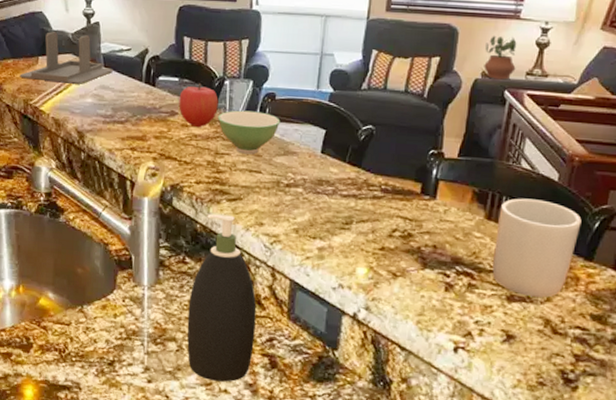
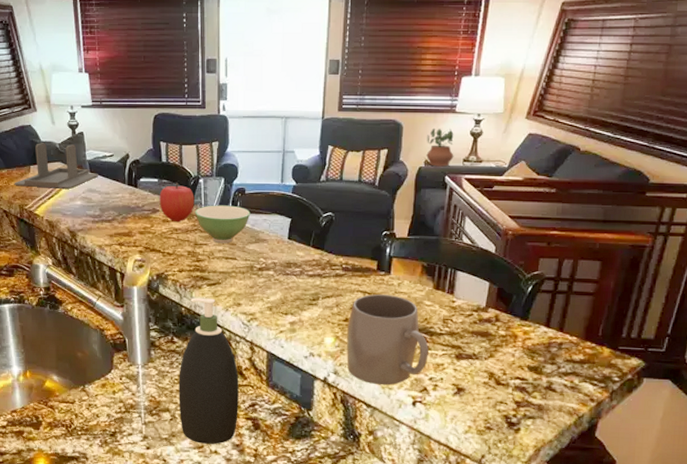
mug: none [380,221,476,327] -> present [346,294,429,386]
mug: present [492,198,582,298] -> none [442,269,517,354]

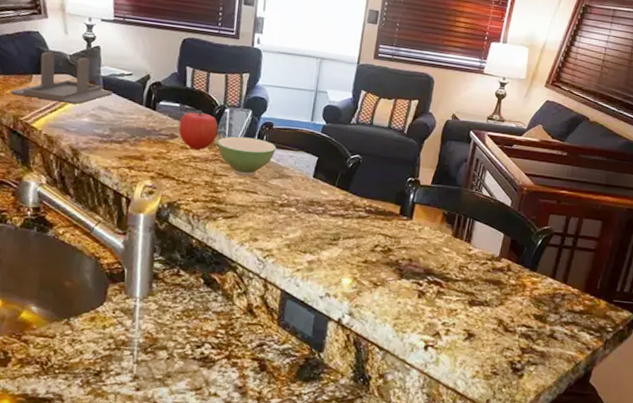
soap dispenser: present [178,298,239,444] -> none [178,229,249,386]
mug: present [346,294,429,386] -> none [362,238,444,329]
potted plant: present [426,127,454,167] -> none [454,85,481,123]

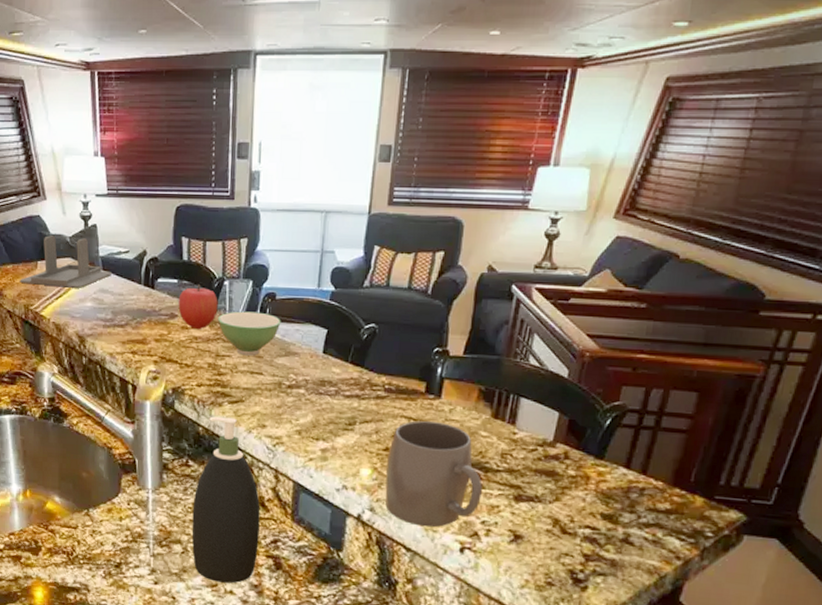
soap dispenser: none [178,229,249,386] -> present [191,416,261,584]
mug: none [362,238,444,329] -> present [385,421,483,528]

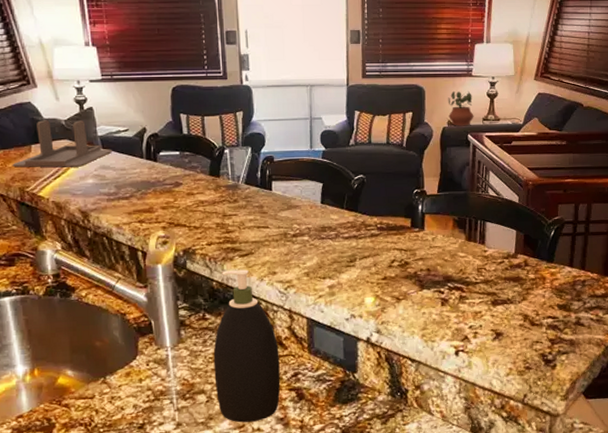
fruit: present [178,285,218,330] -> none [182,154,221,195]
bowl: present [217,311,281,356] -> none [221,174,281,213]
mug: present [385,421,483,528] -> none [386,250,467,339]
potted plant: none [490,227,525,274] -> present [448,90,474,126]

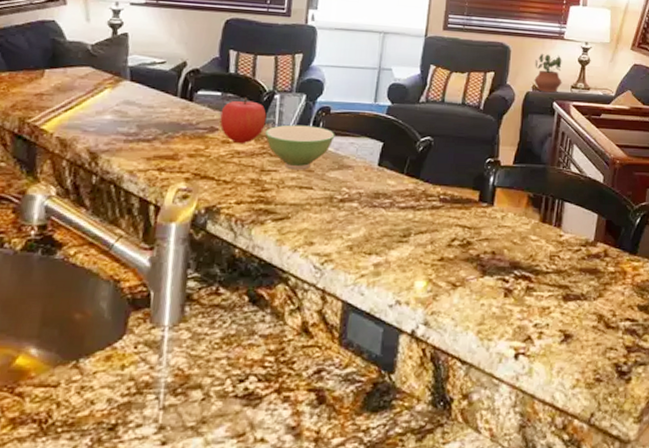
napkin holder: present [12,120,113,168] -> none [16,42,143,100]
fruit: none [182,154,221,195] -> present [219,98,267,144]
soap dispenser: present [213,269,281,423] -> none [216,236,303,430]
bowl: none [221,174,281,213] -> present [264,124,335,170]

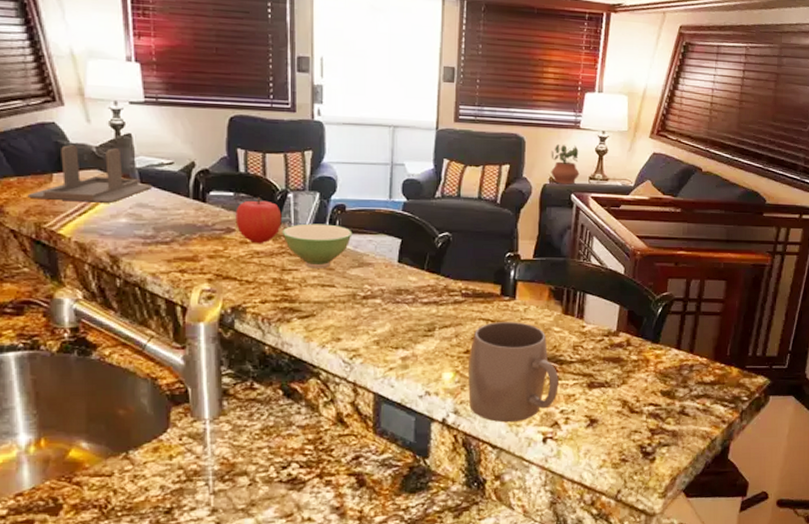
napkin holder: none [16,42,143,100] -> present [27,145,153,203]
mug: none [440,229,534,336] -> present [467,322,559,423]

